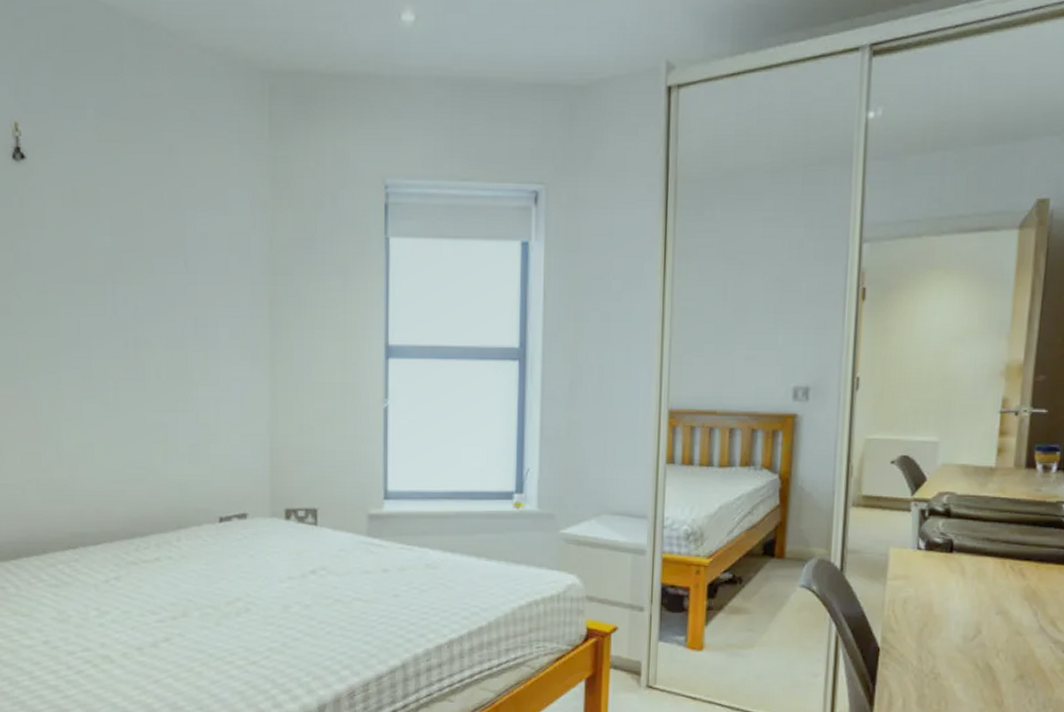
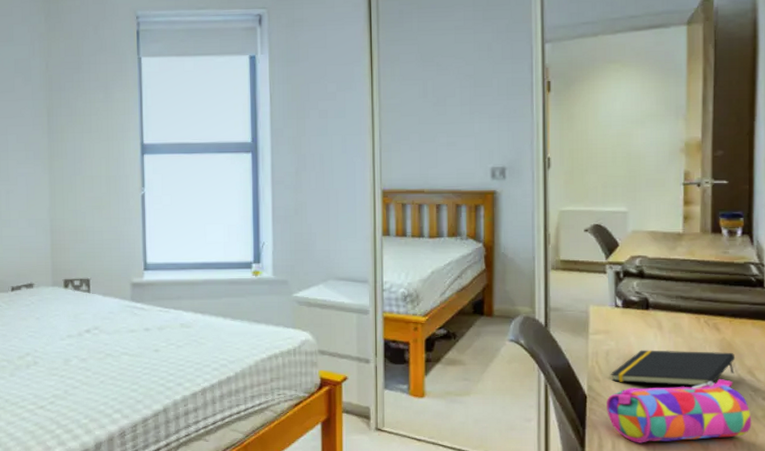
pencil case: none [900,630,1050,700] -> present [607,379,752,443]
notepad: none [906,597,1039,637] -> present [610,350,736,386]

